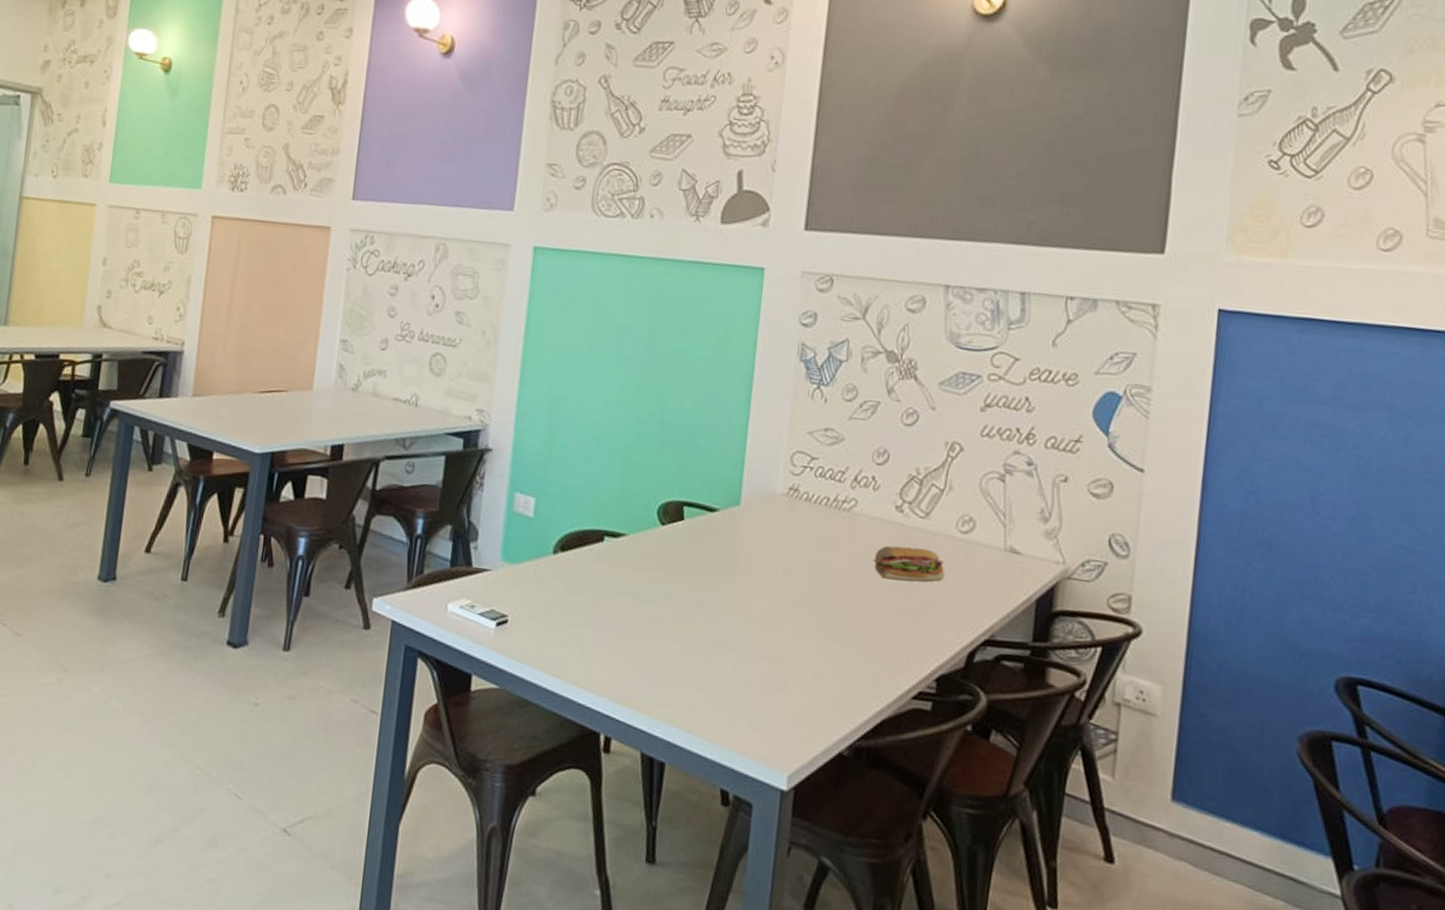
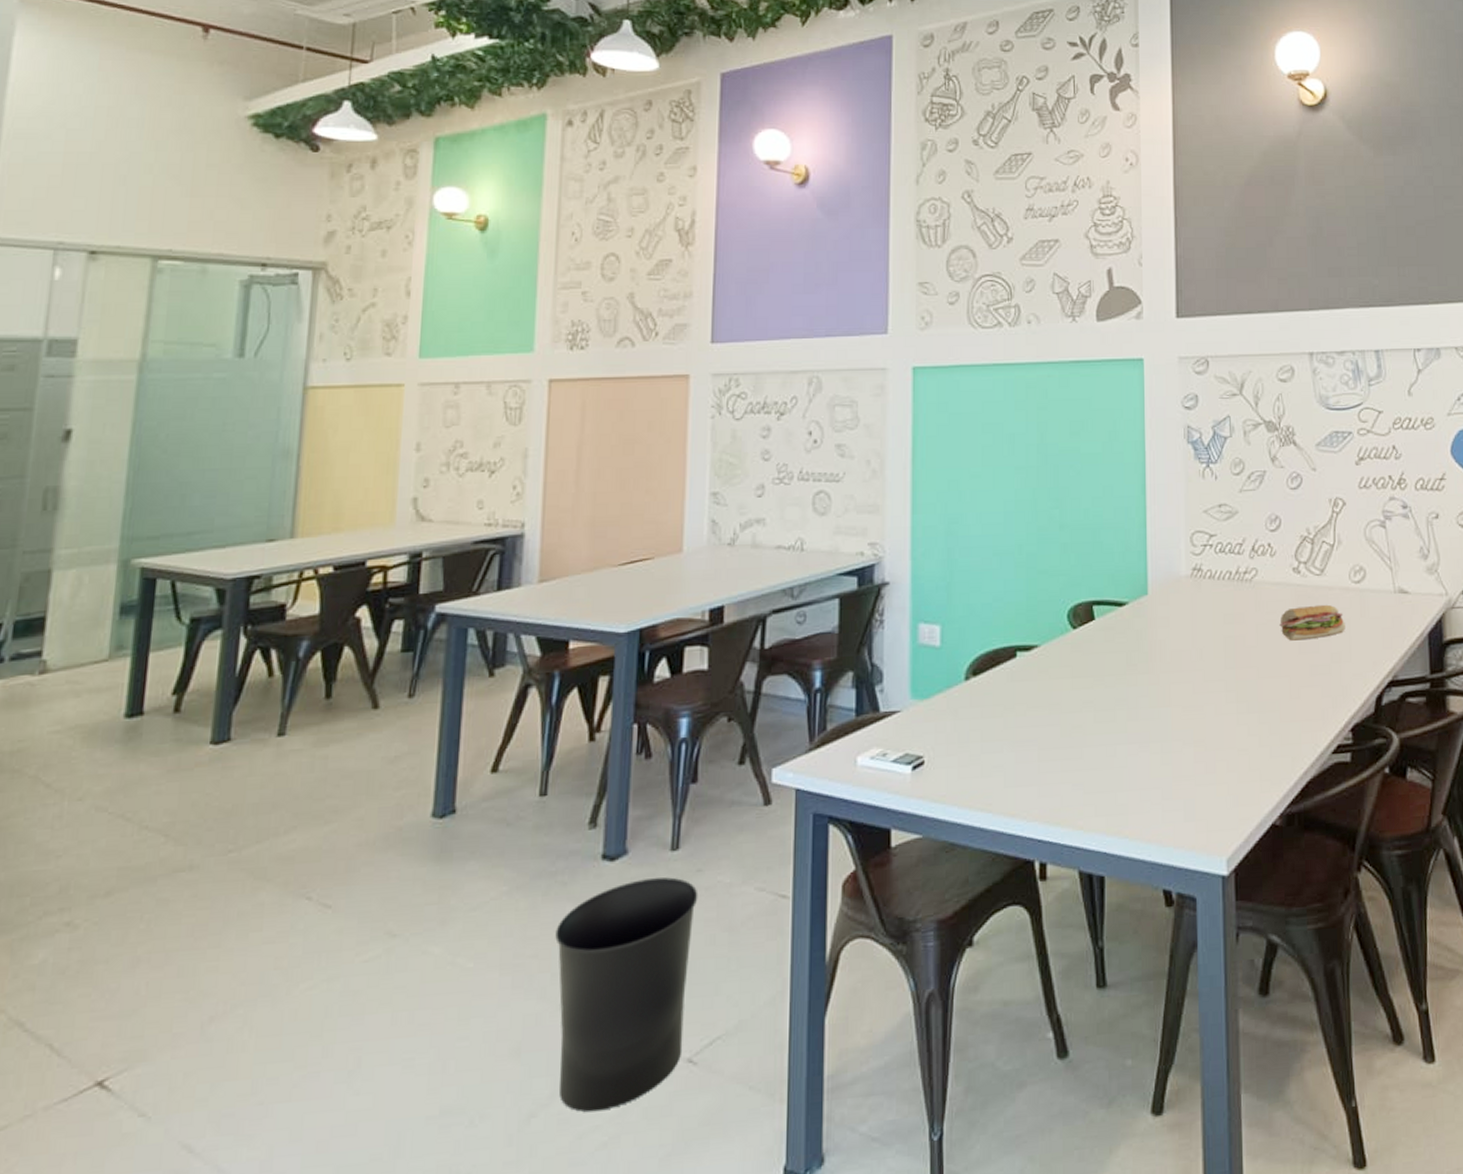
waste bin: none [181,669,303,853] -> present [555,877,698,1112]

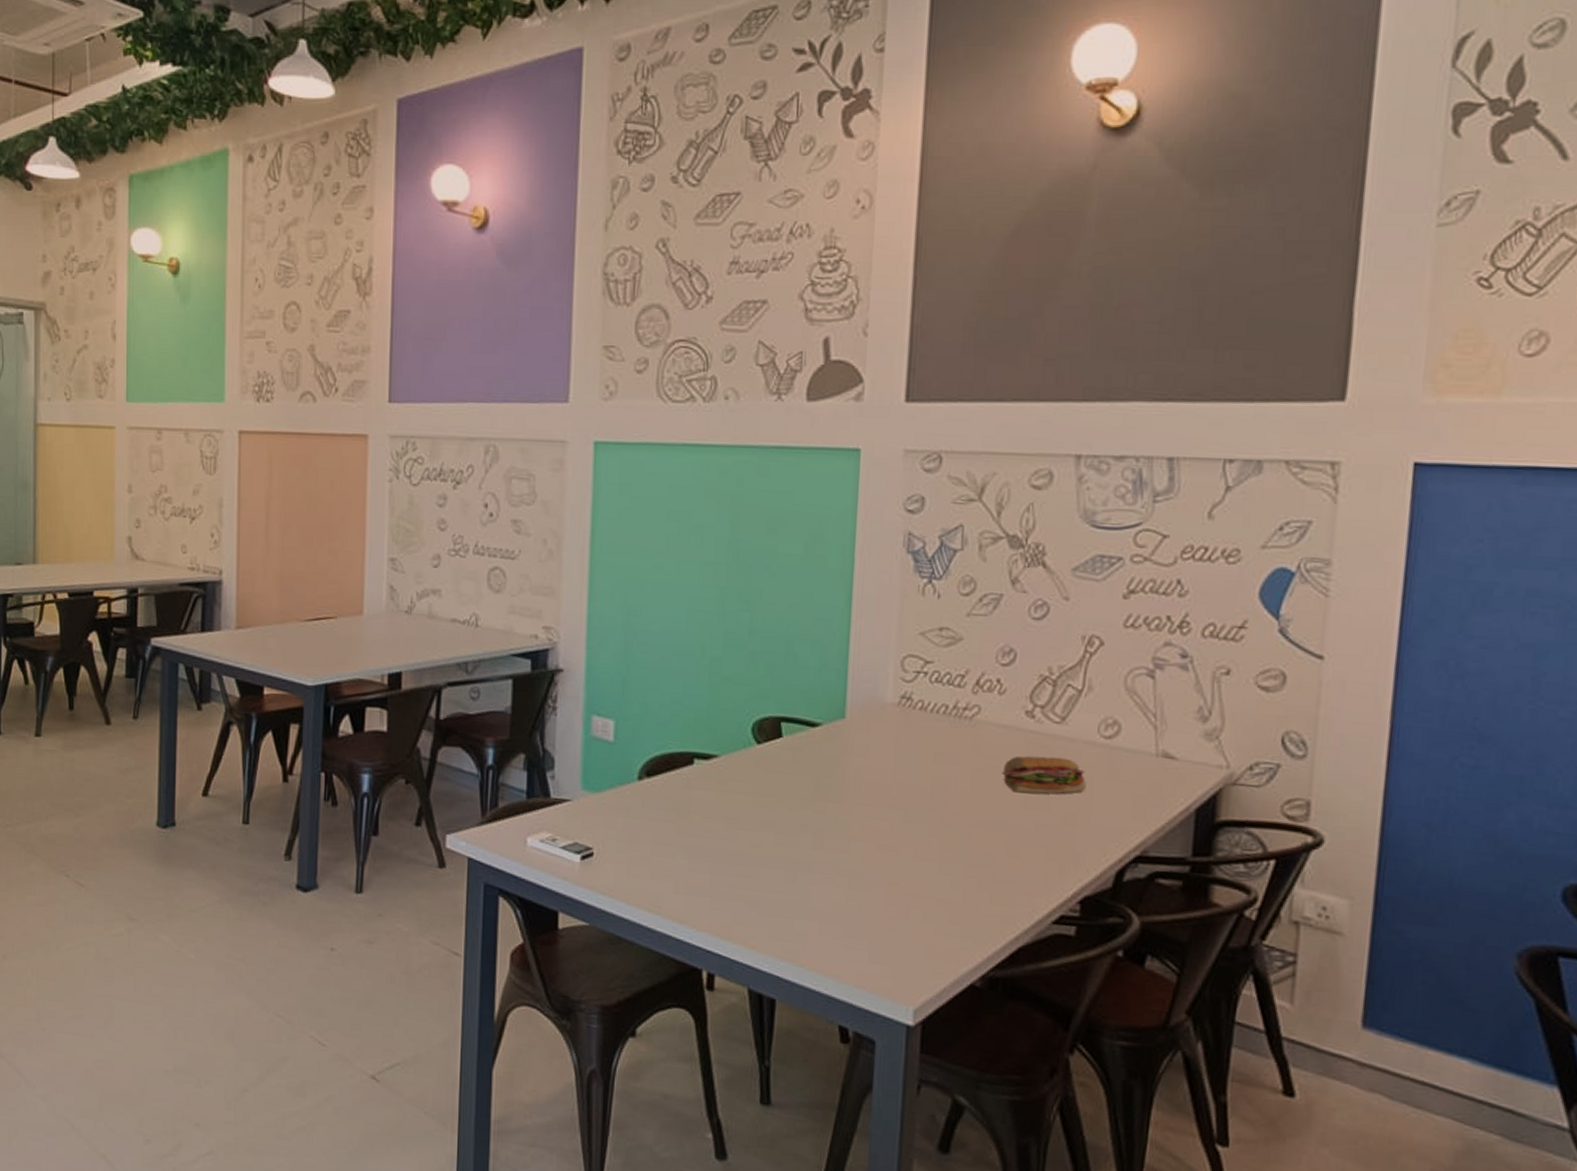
waste bin: present [555,877,698,1112] -> none [259,913,380,1101]

